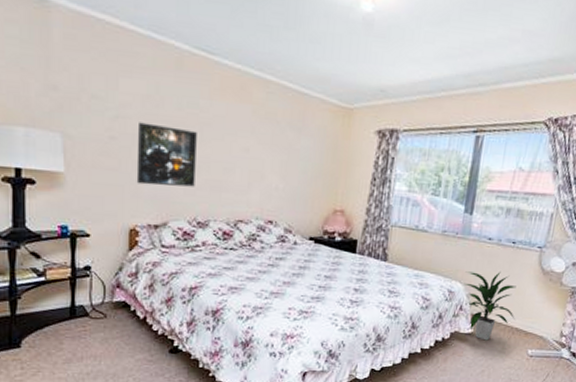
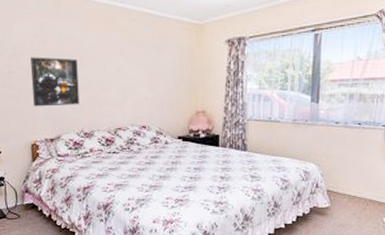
indoor plant: present [465,271,516,341] -> none [317,150,368,213]

